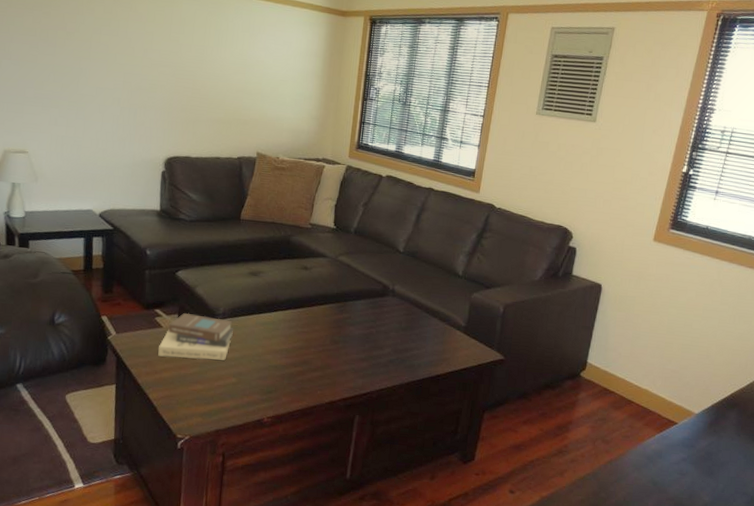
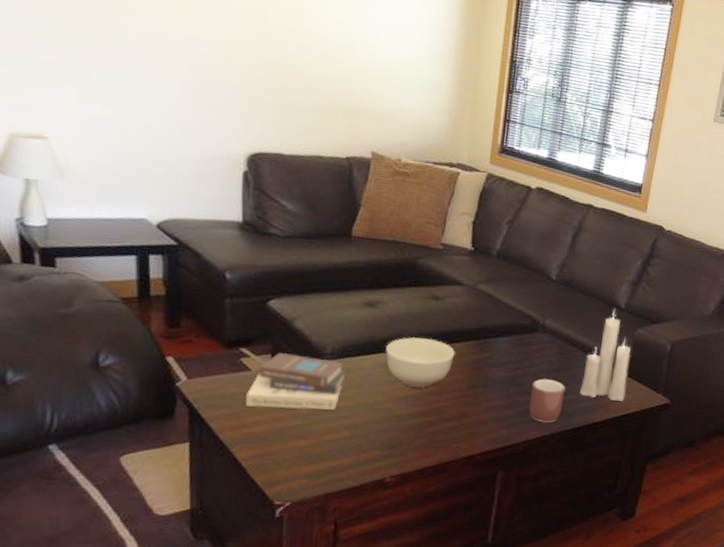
bowl: none [265,300,320,343] -> present [386,336,455,388]
mug: none [381,336,412,375] -> present [529,378,566,424]
candle: none [424,276,468,358] -> present [580,309,631,403]

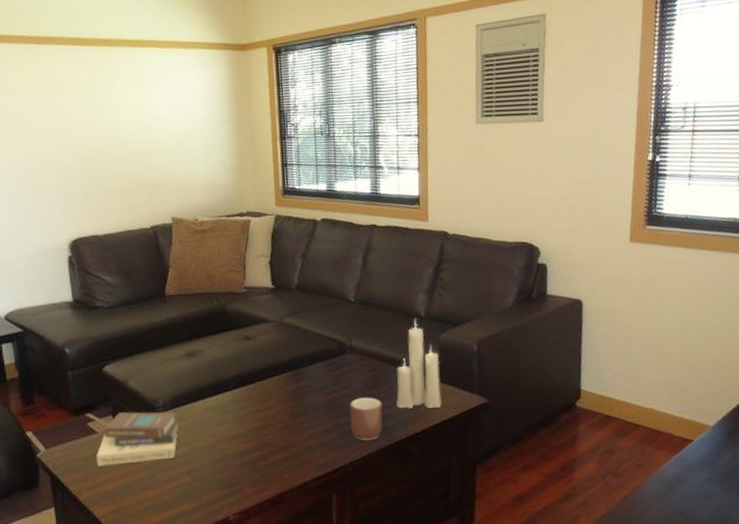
bowl: present [386,336,455,388] -> none [211,376,274,425]

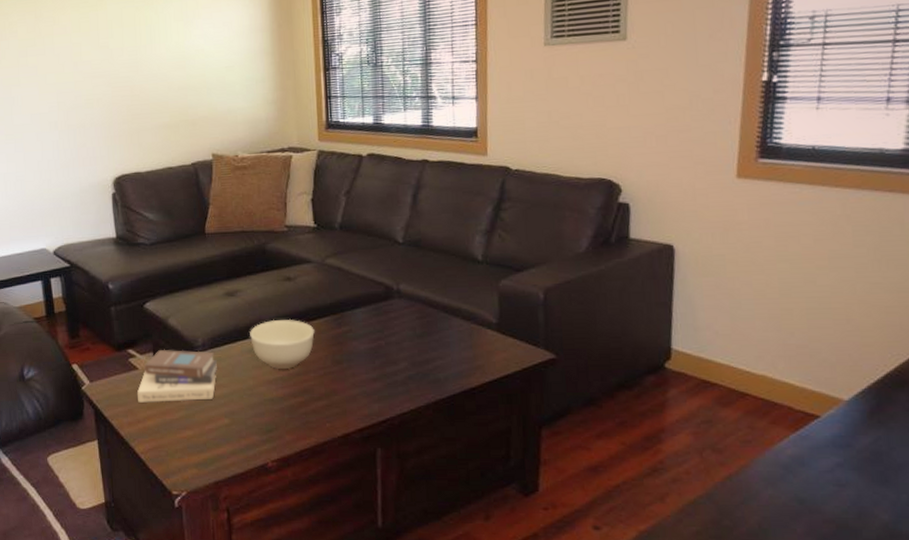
bowl: none [211,376,274,425] -> present [250,318,315,369]
mug: present [349,397,383,441] -> none [396,346,434,394]
candle: present [396,319,442,410] -> none [449,263,501,363]

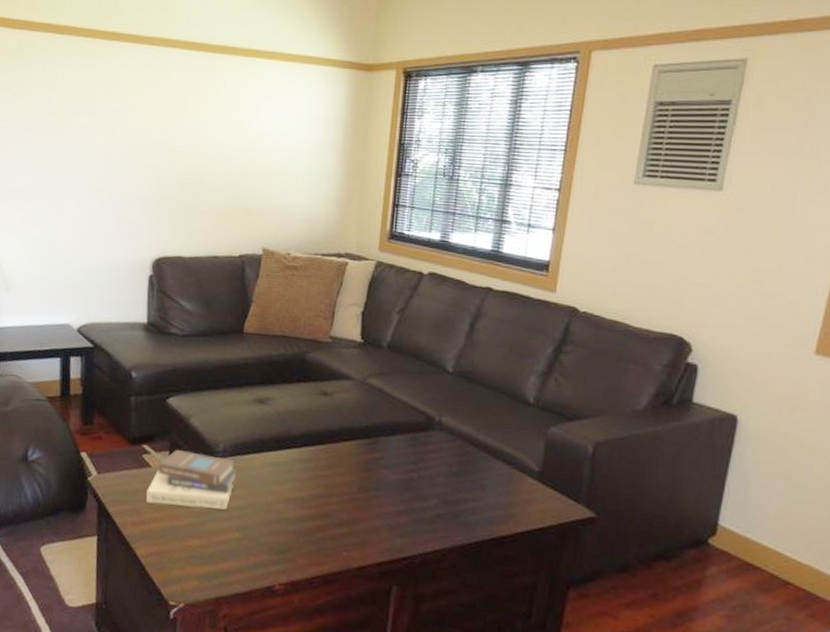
bowl: present [250,318,315,369] -> none [275,434,345,489]

